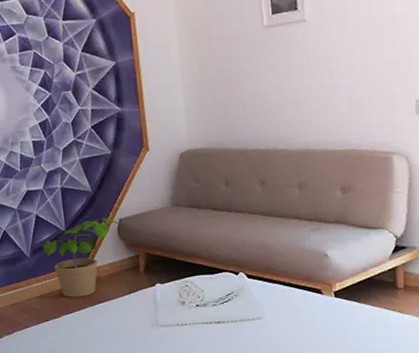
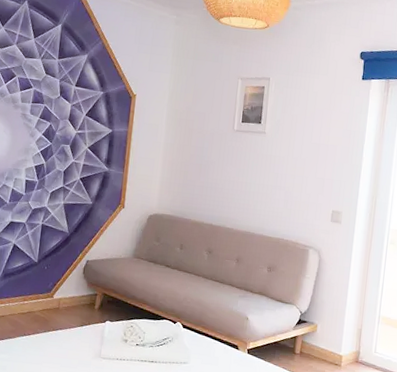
potted plant: present [42,218,120,298] -> none [13,256,87,323]

